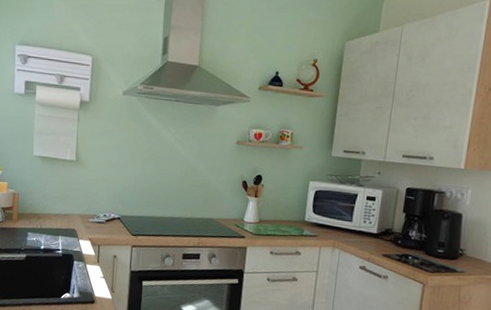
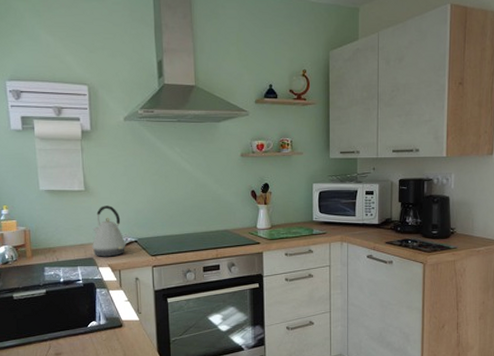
kettle: none [75,178,109,231] -> present [92,205,126,257]

